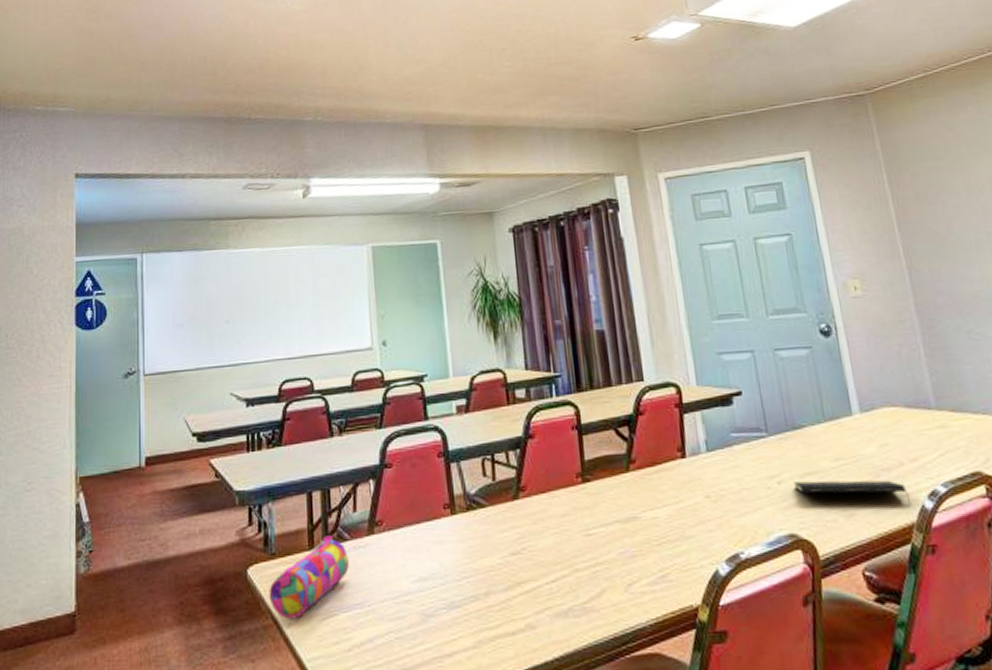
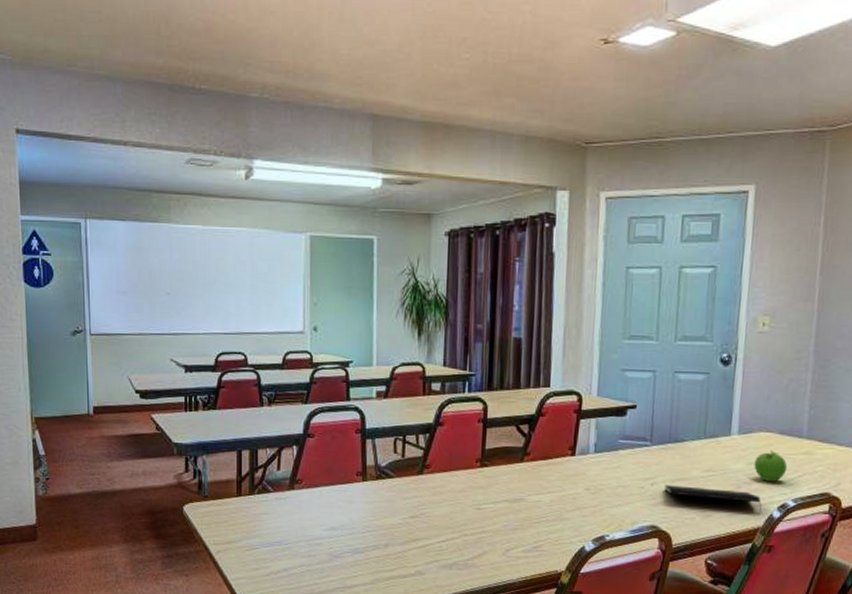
pencil case: present [269,535,349,619] -> none [201,487,271,548]
fruit: none [886,427,926,465] -> present [754,450,788,482]

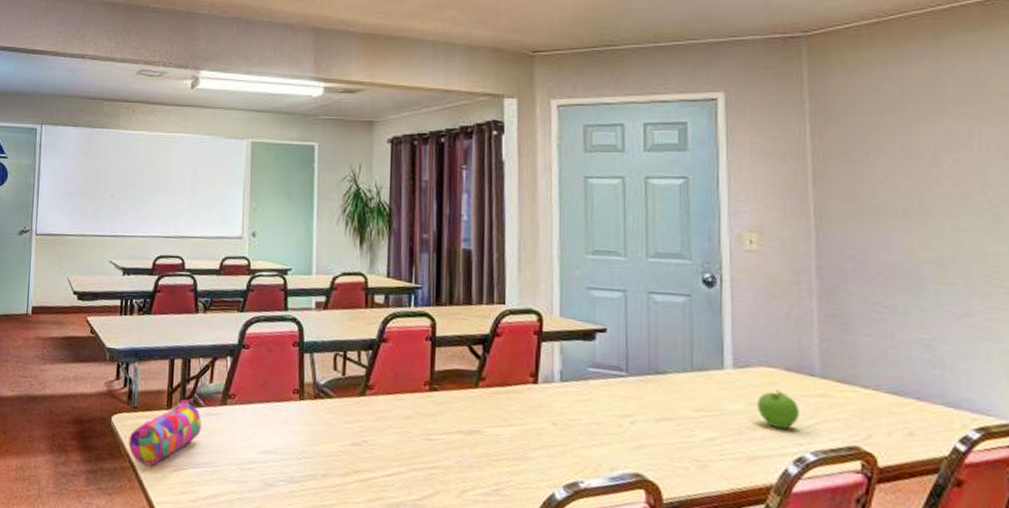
pencil case: none [201,487,271,548] -> present [128,399,202,466]
notepad: present [664,485,762,513] -> none [648,424,774,466]

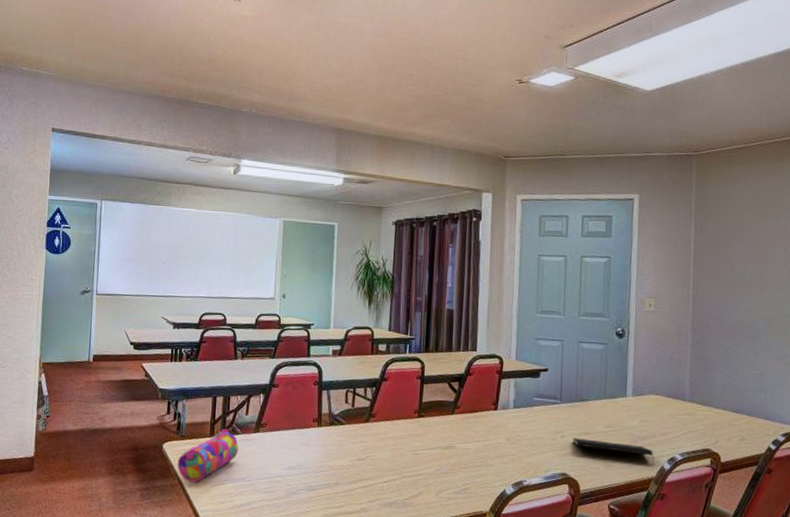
notepad: none [648,424,774,466] -> present [572,438,655,464]
fruit: present [757,389,800,429] -> none [646,410,674,438]

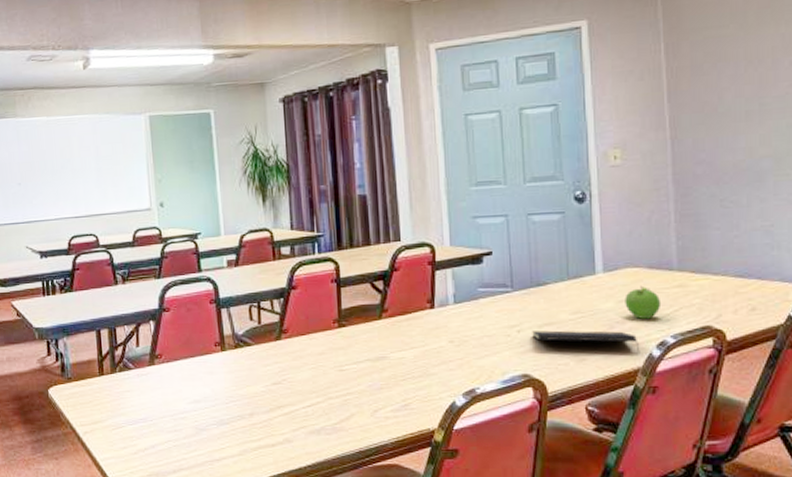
pencil case: present [177,429,238,483] -> none [67,365,134,429]
fruit: none [646,410,674,438] -> present [625,285,662,319]

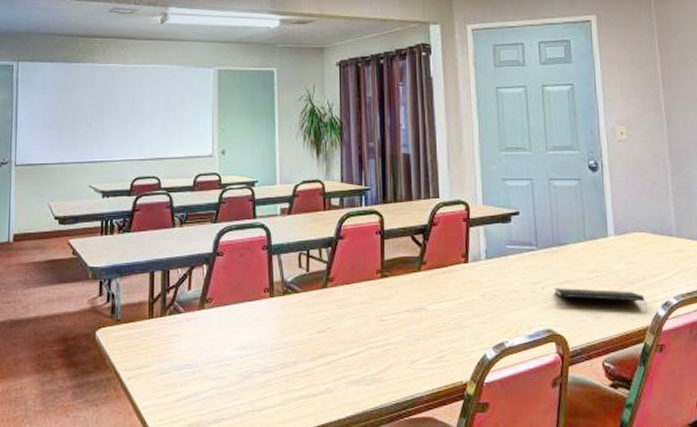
fruit: present [625,285,662,319] -> none [633,249,665,280]

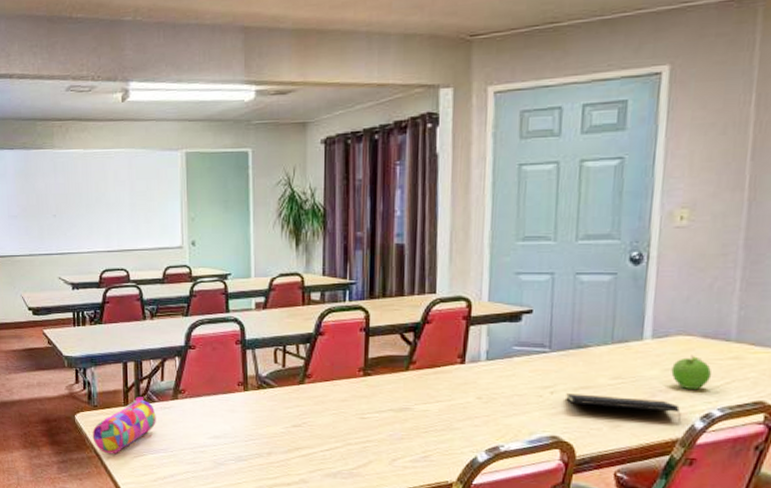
pencil case: none [113,308,182,374] -> present [92,397,156,454]
fruit: none [633,249,665,280] -> present [671,355,712,389]

